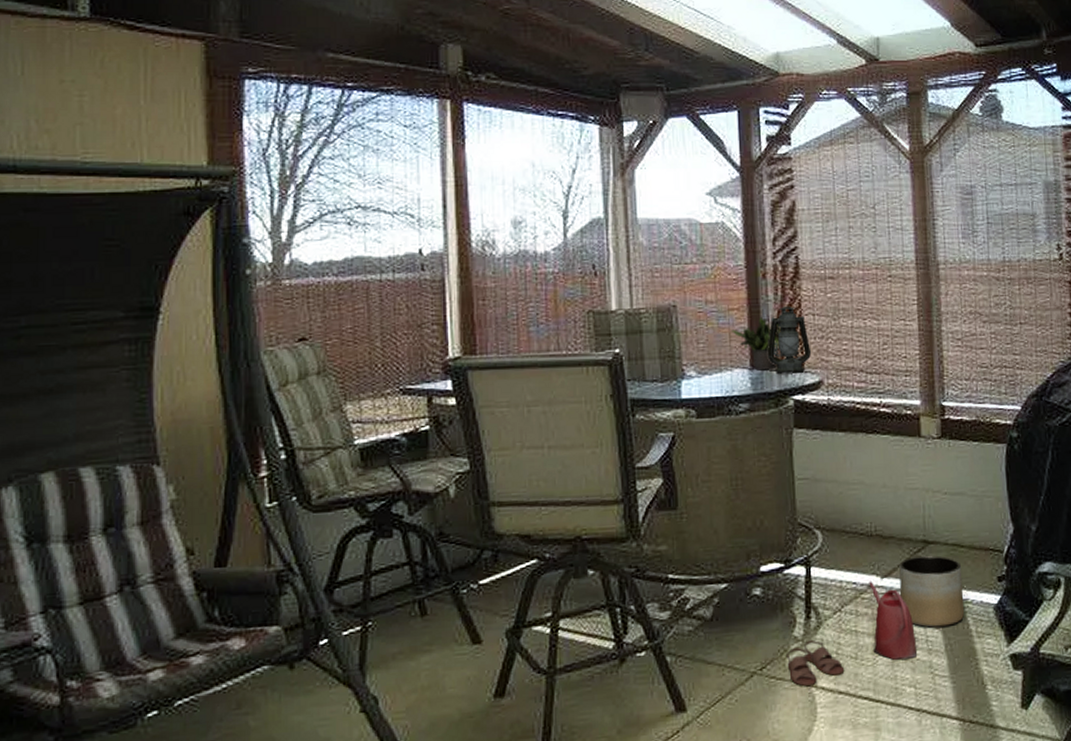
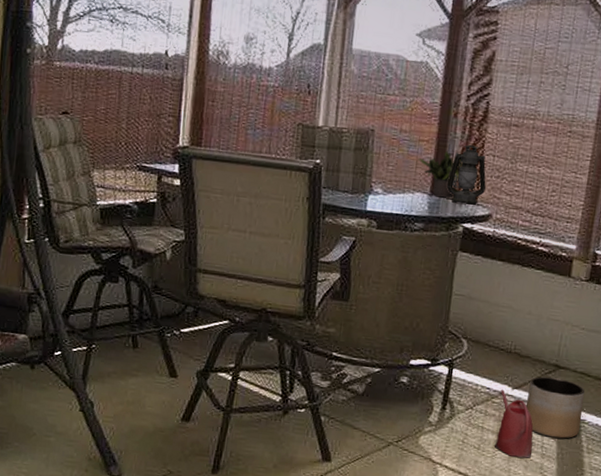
sandal: present [785,639,845,687] -> none [419,426,467,463]

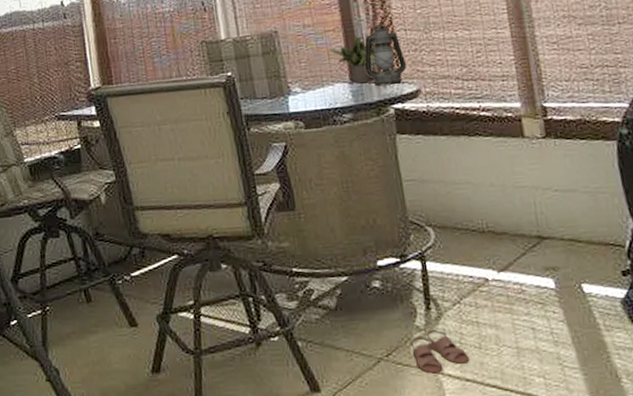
sandal: none [419,426,467,463] -> present [409,329,470,374]
watering can: present [494,389,534,459] -> none [485,275,543,351]
planter: present [525,376,586,439] -> none [514,251,590,320]

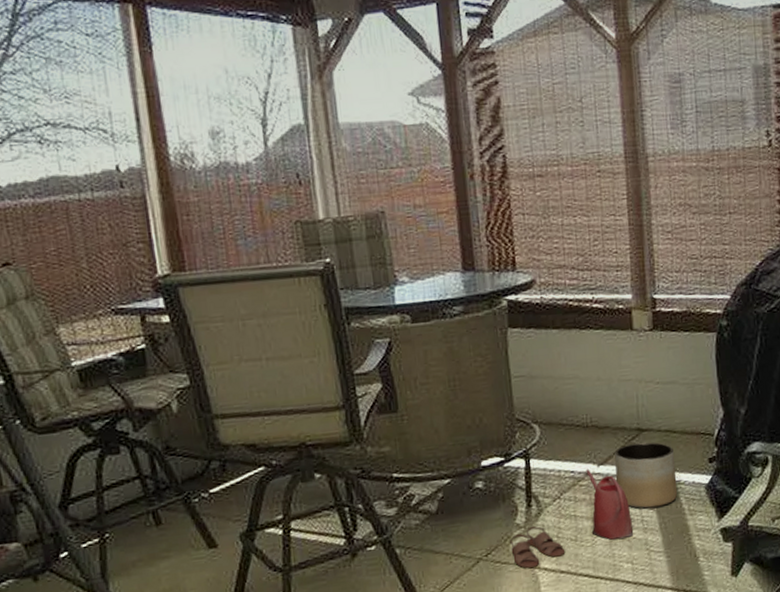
potted plant: present [328,35,376,84] -> none [440,218,491,273]
lantern: present [364,23,407,86] -> none [478,206,522,275]
watering can: none [485,275,543,351] -> present [586,469,633,540]
planter: none [514,251,590,320] -> present [614,442,678,509]

